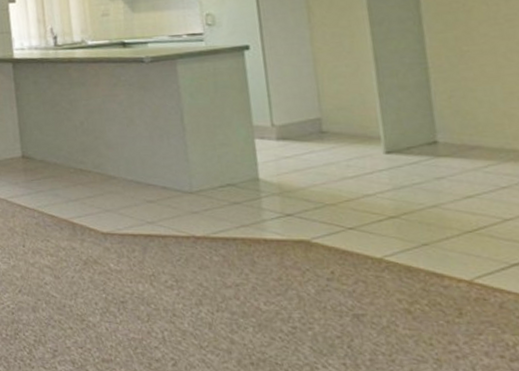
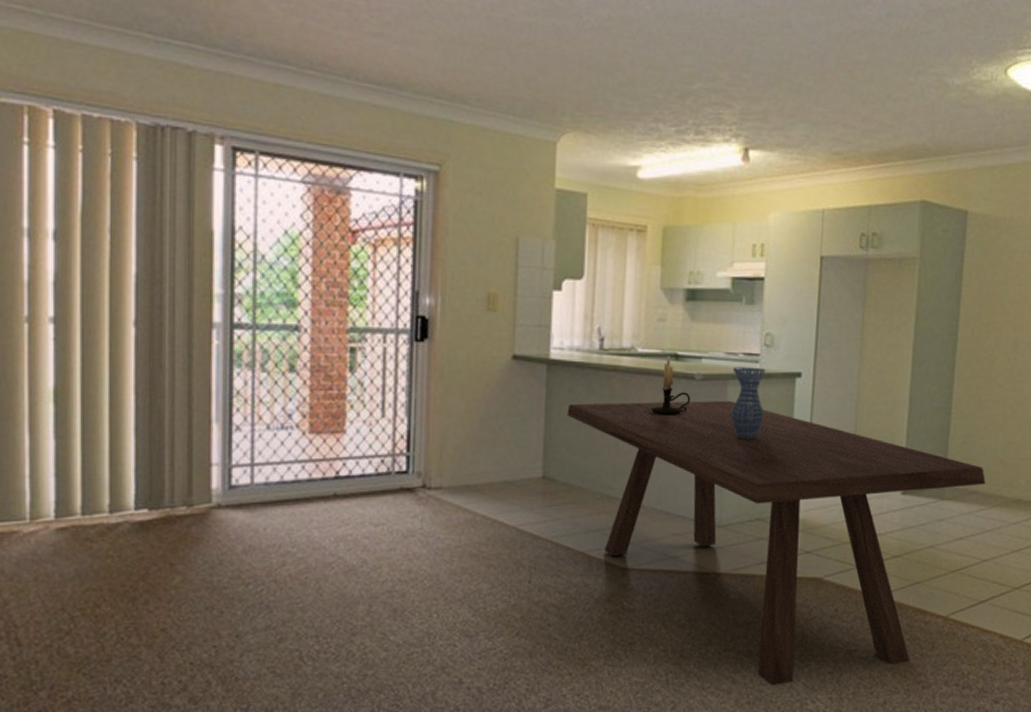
dining table: none [34,77,488,348] -> present [567,400,985,686]
candle holder: none [107,43,144,97] -> present [650,355,691,416]
vase: none [179,45,218,112] -> present [730,367,765,440]

